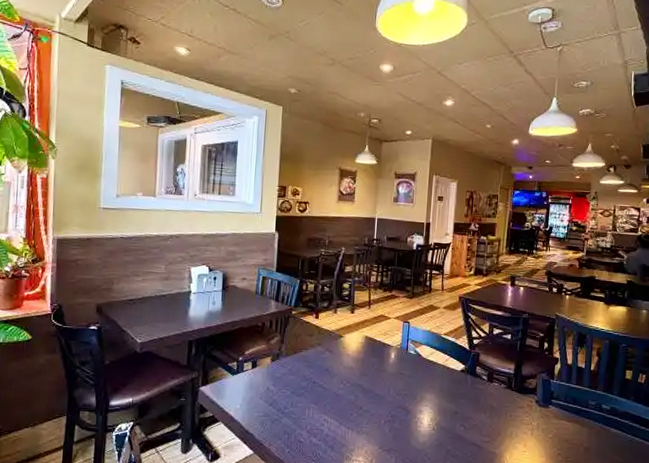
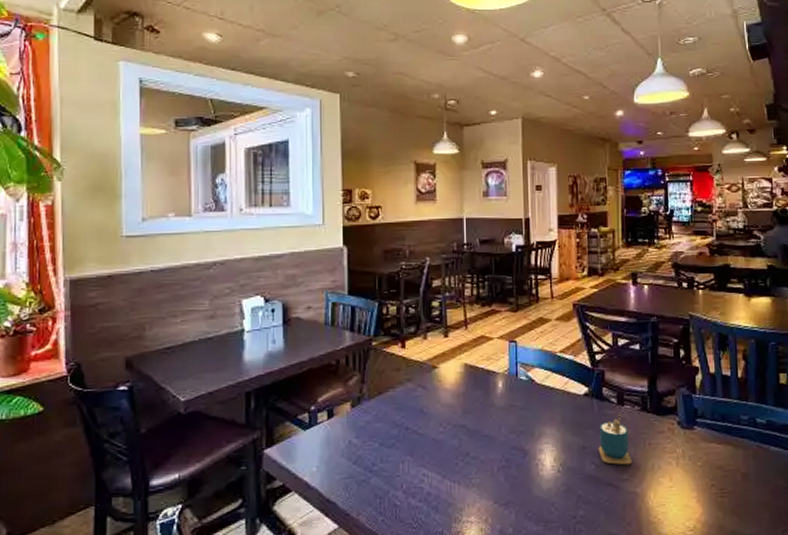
cup: none [468,389,494,431] -> present [599,413,632,465]

